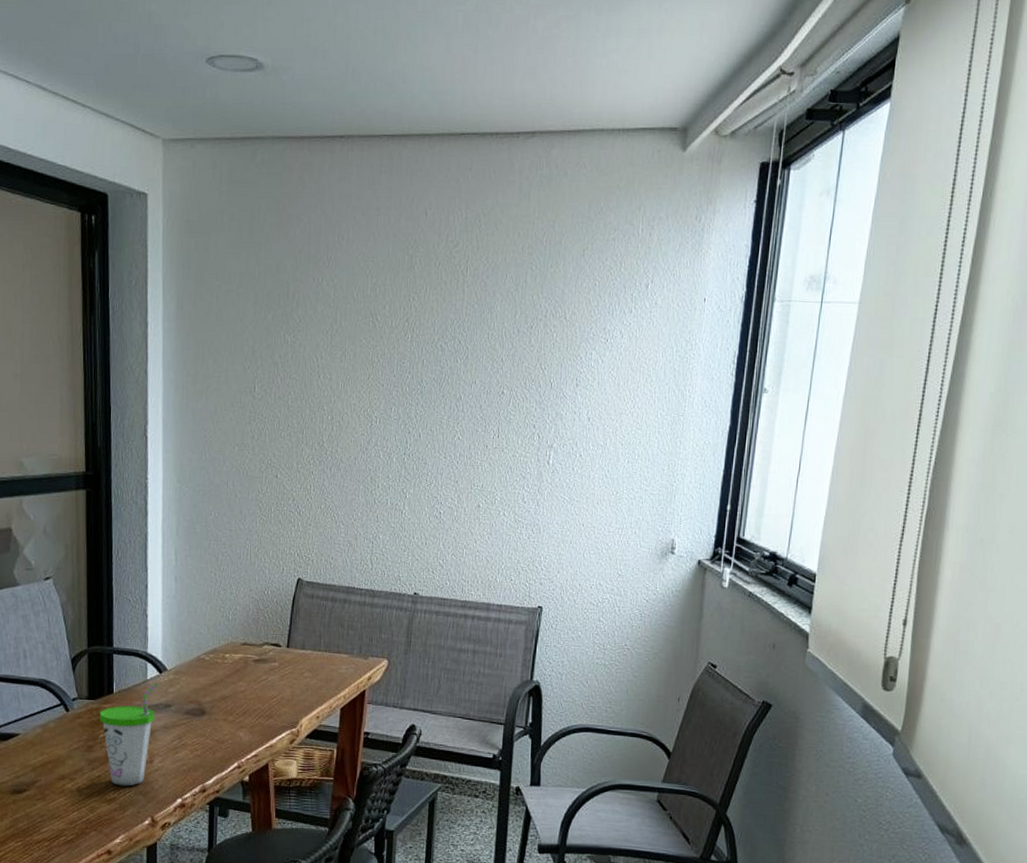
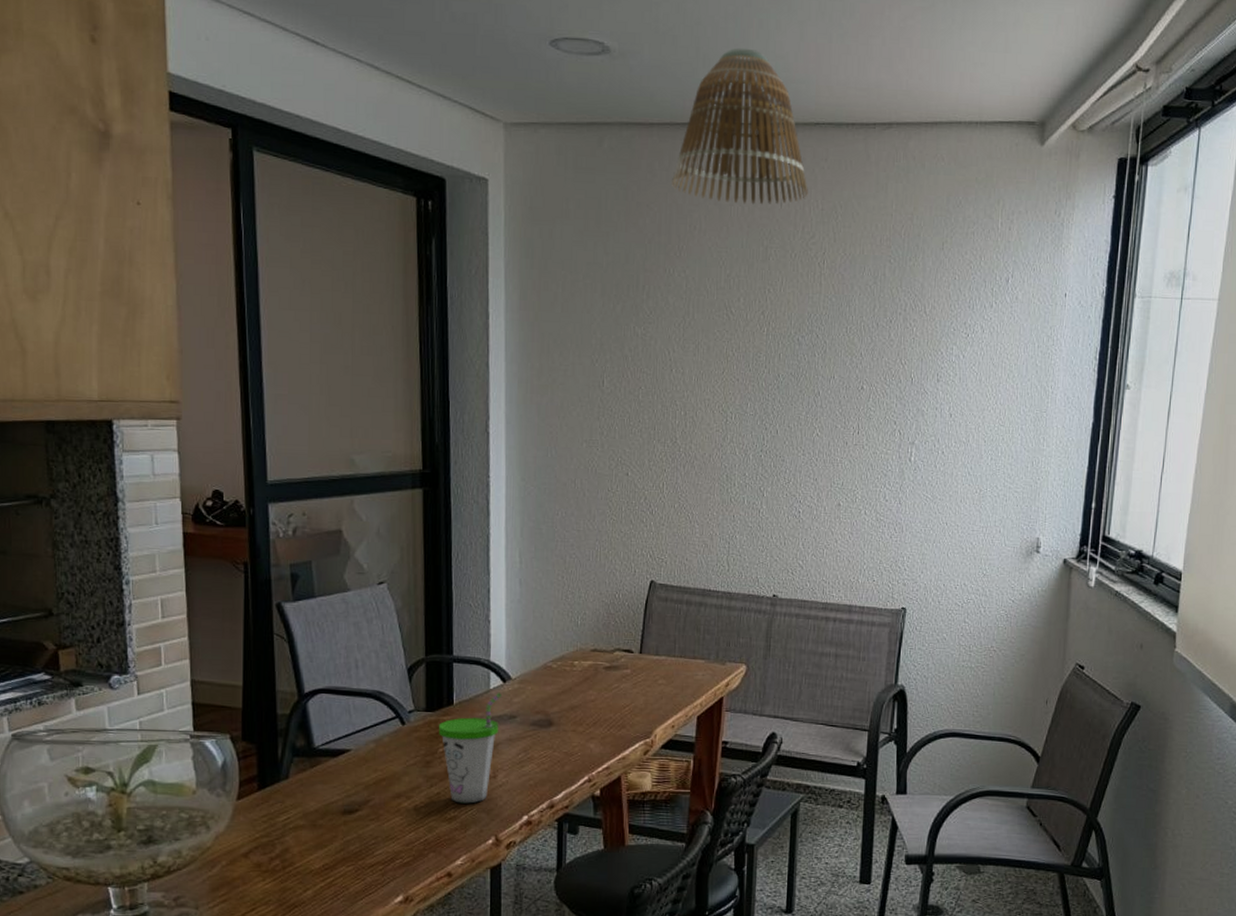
lamp shade: none [320,61,453,215] -> present [671,47,808,205]

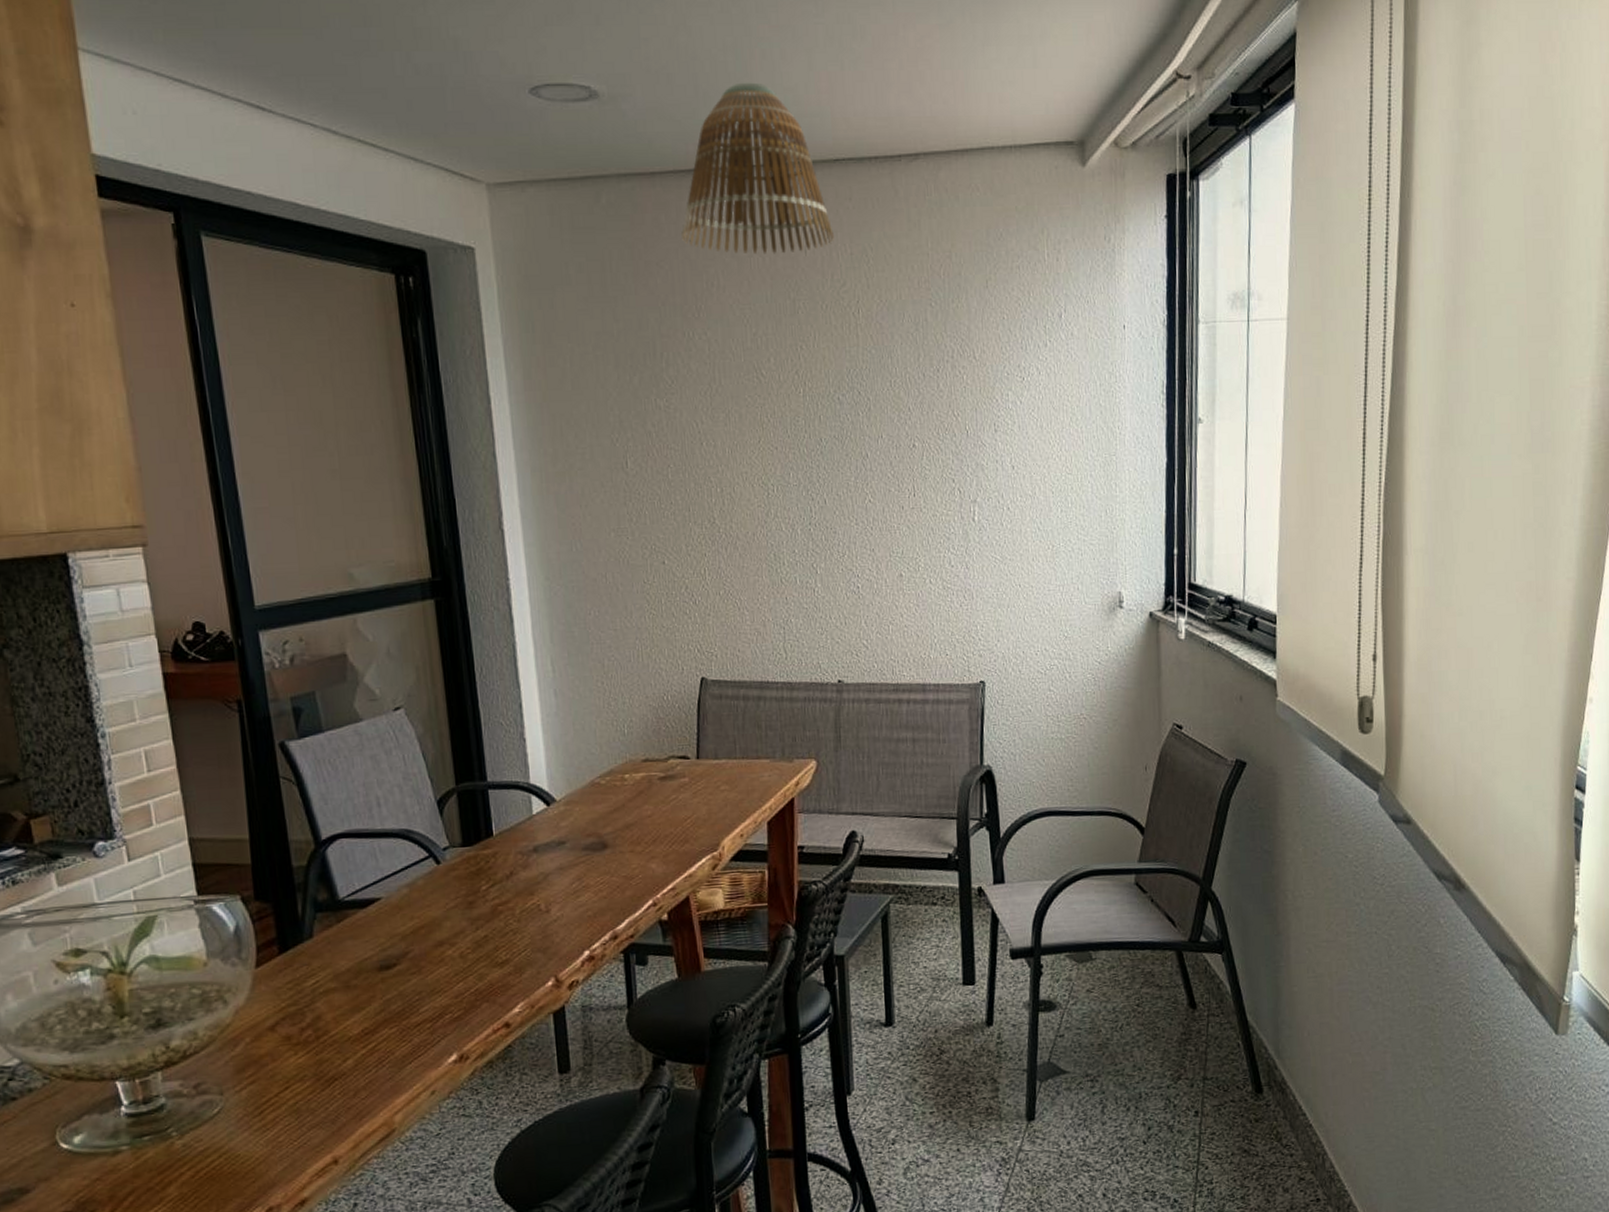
cup: present [438,692,501,804] -> none [478,816,548,945]

